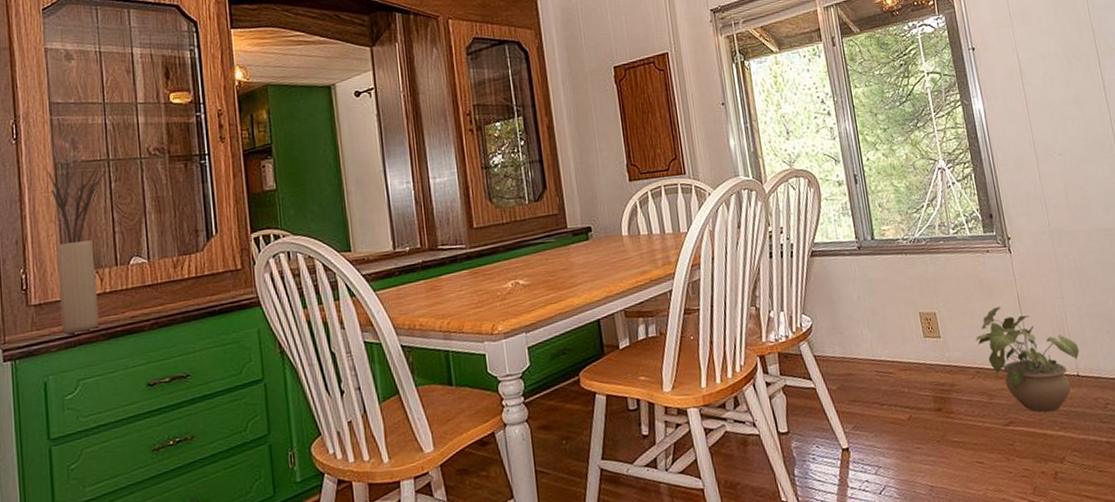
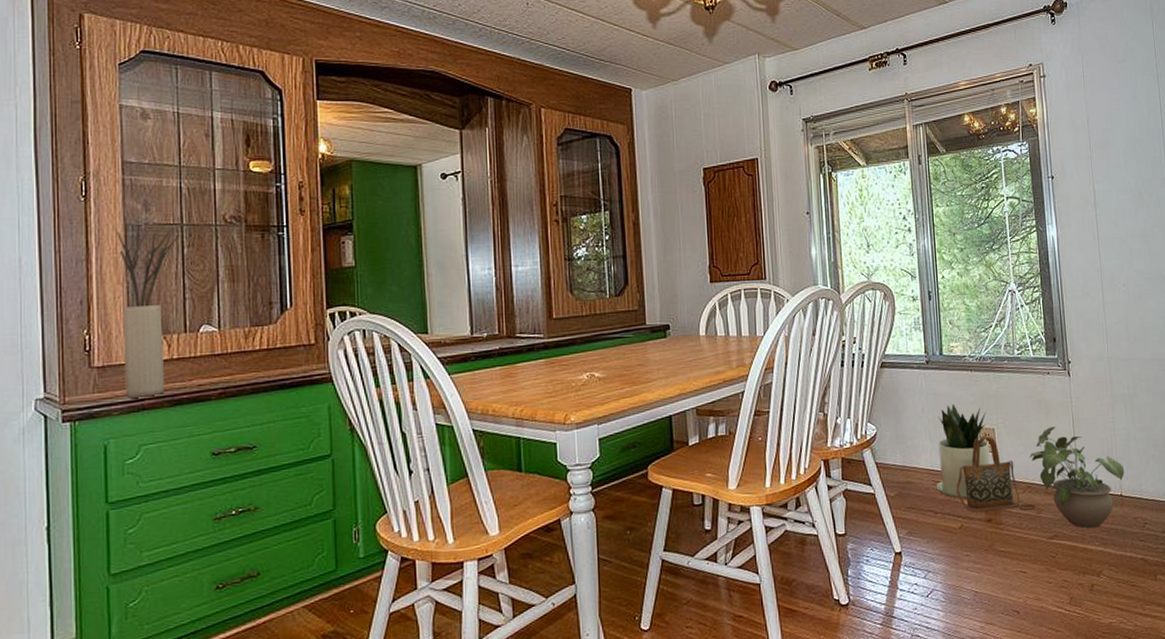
planter: none [875,289,935,389] -> present [936,403,990,500]
handbag: none [900,320,988,402] -> present [956,435,1037,512]

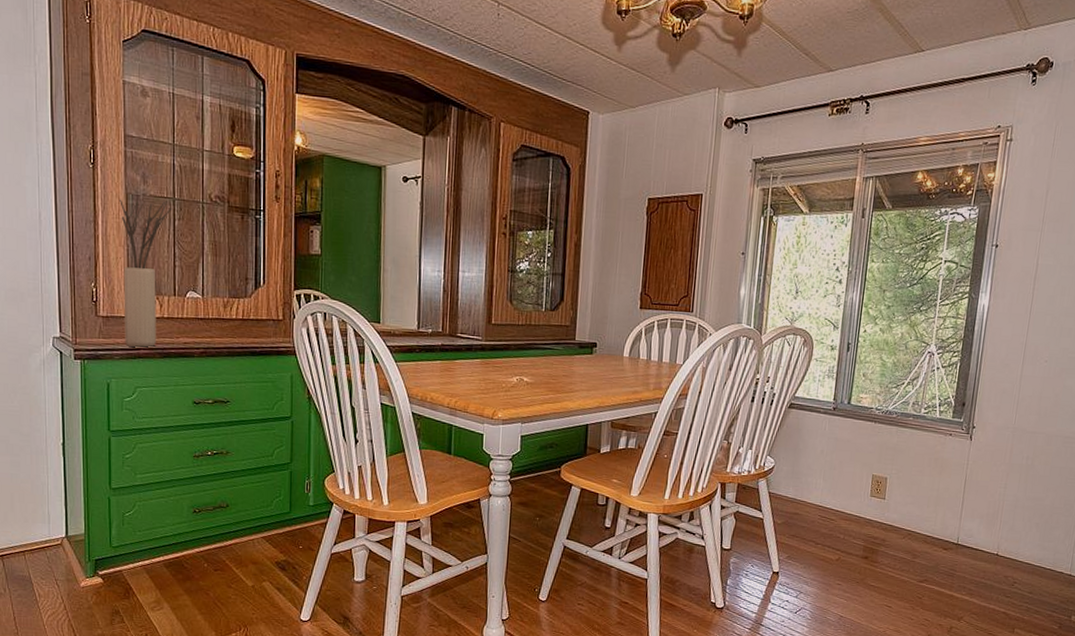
planter: present [936,403,990,500] -> none [821,450,883,536]
handbag: present [956,435,1037,512] -> none [840,482,913,556]
potted plant: present [1029,426,1125,529] -> none [916,484,1006,579]

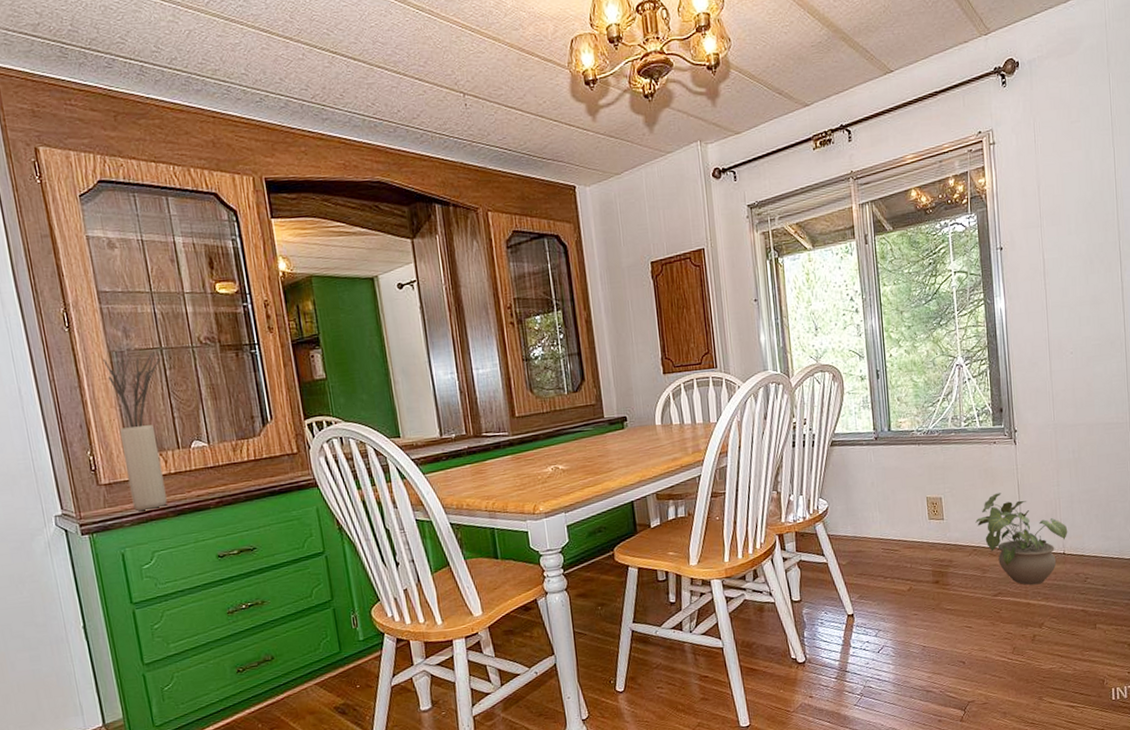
potted plant: none [916,484,1006,579] -> present [975,493,1068,585]

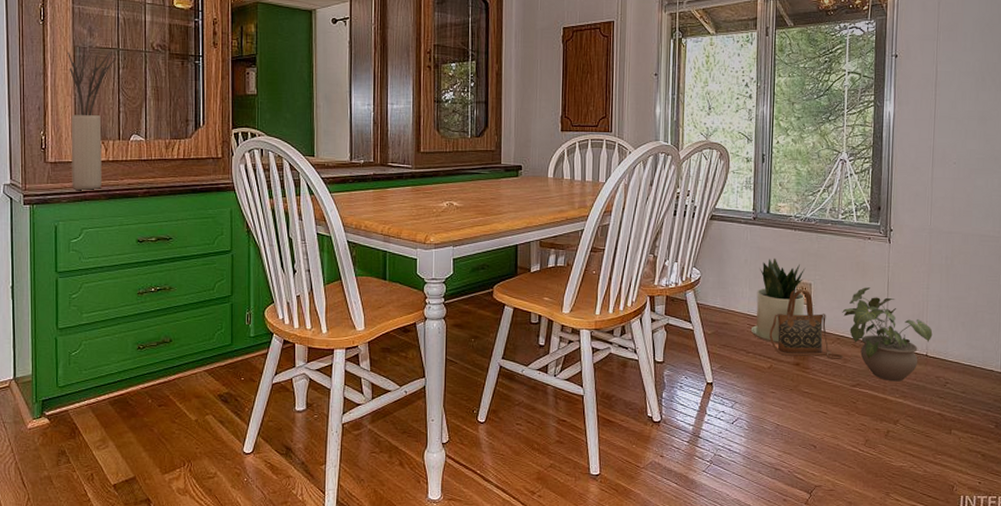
planter: none [885,476,937,565] -> present [750,257,806,344]
handbag: none [905,504,982,576] -> present [769,289,844,360]

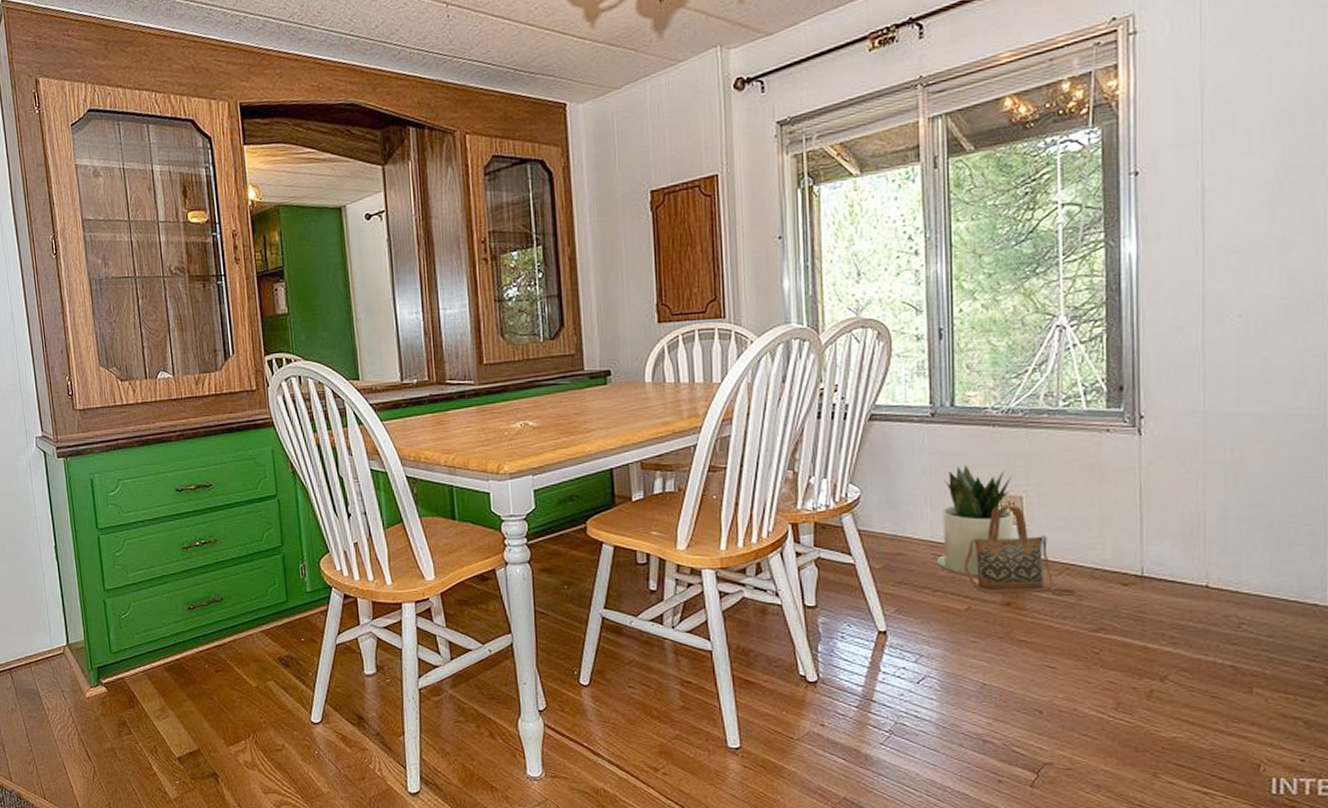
vase: present [68,51,117,190] -> none [84,281,135,438]
potted plant: present [842,287,933,382] -> none [1071,497,1216,624]

